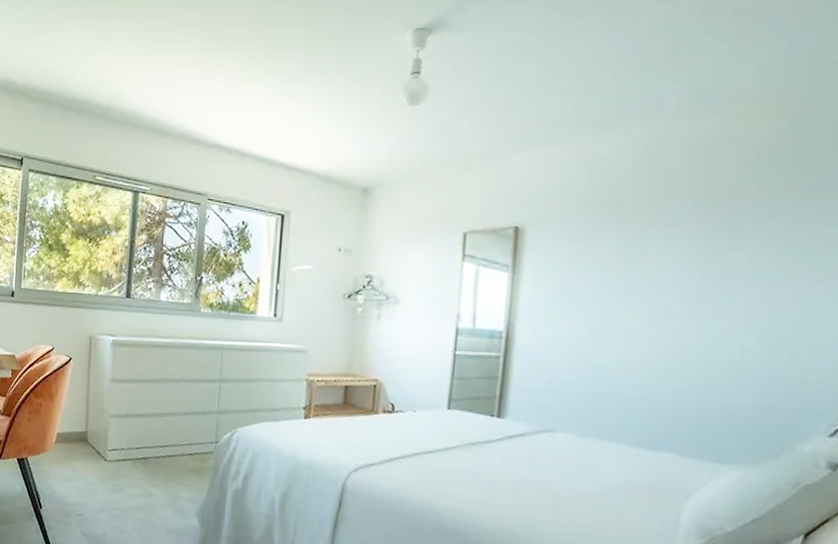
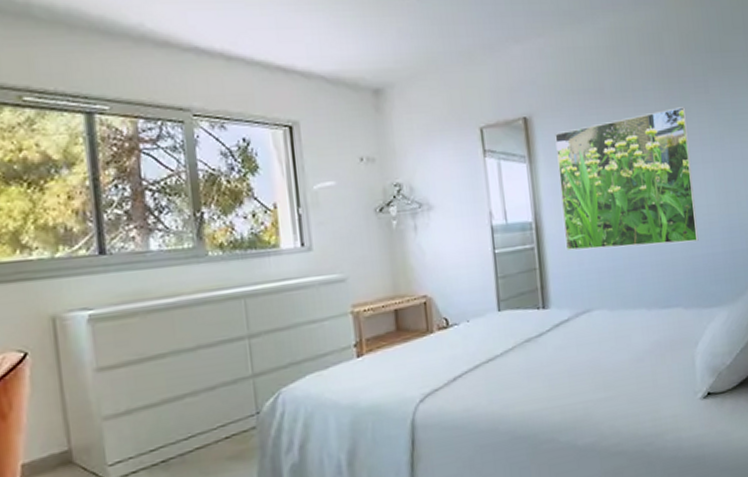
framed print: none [537,232,736,386] -> present [555,107,699,250]

